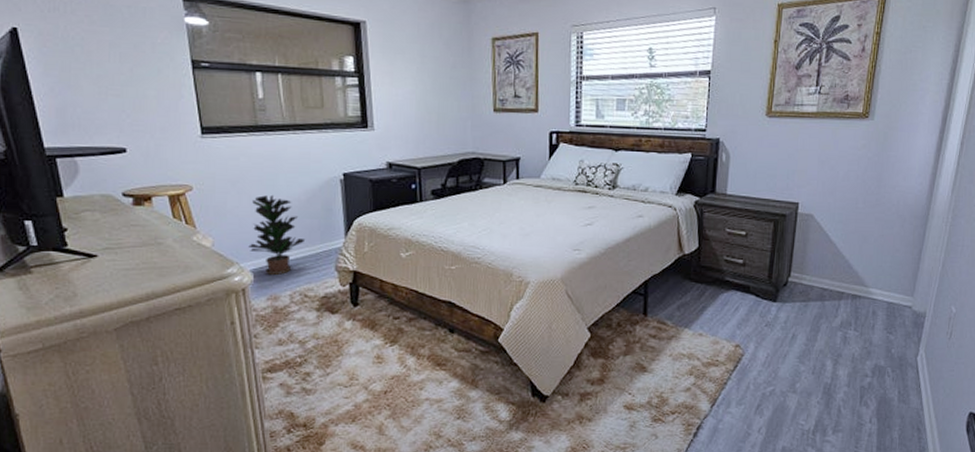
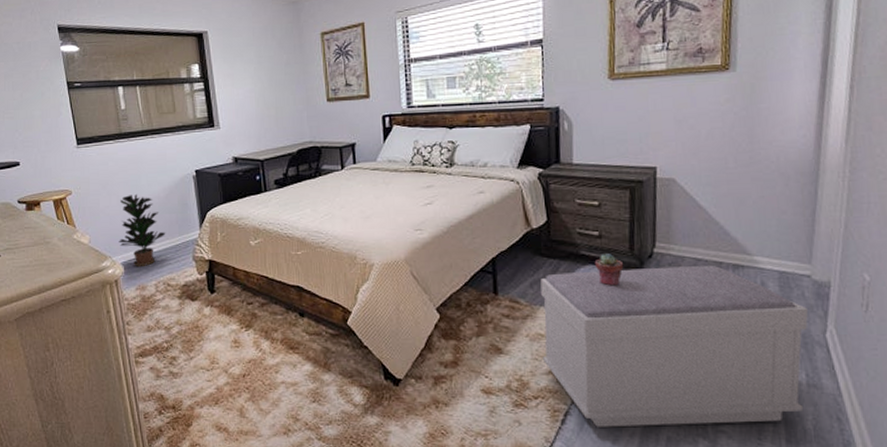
bench: none [683,294,906,439] -> present [540,264,808,427]
potted succulent: none [736,281,762,311] -> present [594,254,624,286]

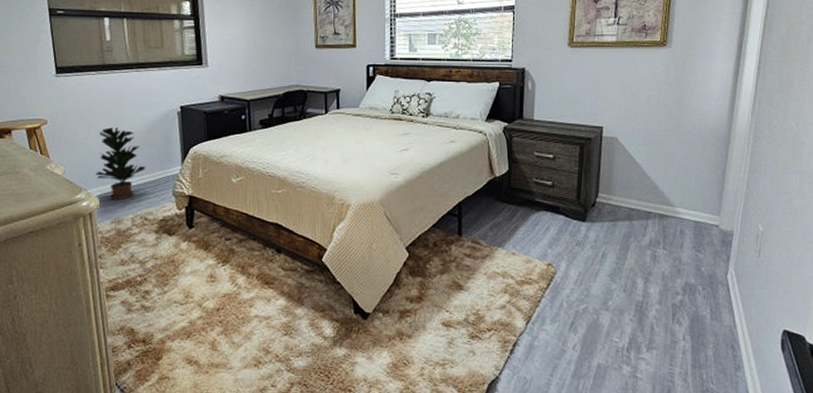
bench: present [540,264,808,427] -> none [498,214,715,356]
potted succulent: present [594,254,624,286] -> none [547,202,571,231]

